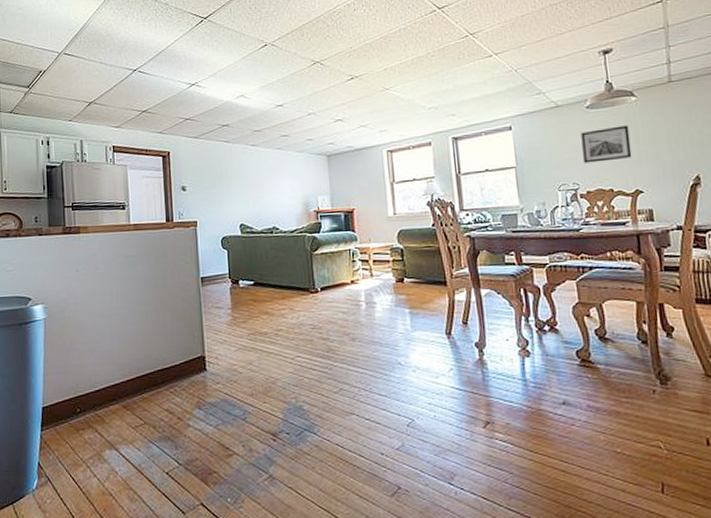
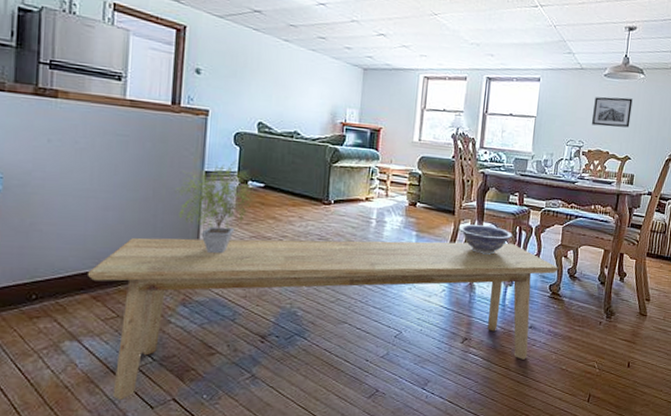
bench: none [117,308,583,506] -> present [88,237,559,400]
potted plant: none [177,261,248,355] -> present [174,159,256,254]
decorative bowl: none [454,292,518,325] -> present [458,224,513,255]

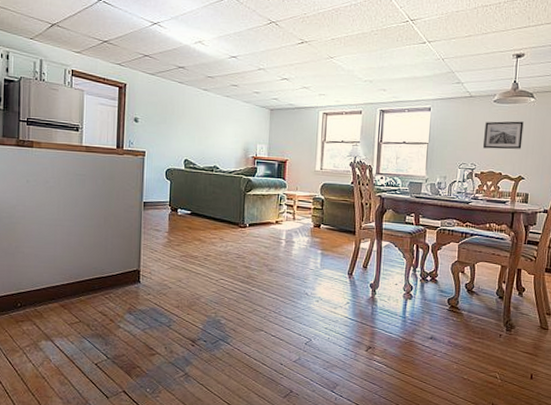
bench: present [88,237,559,400] -> none [58,257,457,390]
potted plant: present [174,159,256,254] -> none [120,191,184,270]
decorative bowl: present [458,224,513,255] -> none [359,243,410,271]

